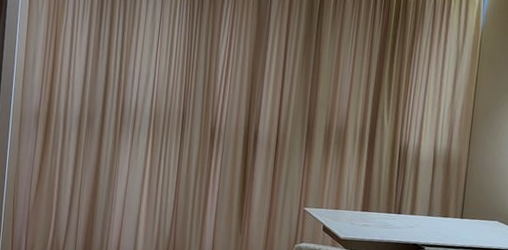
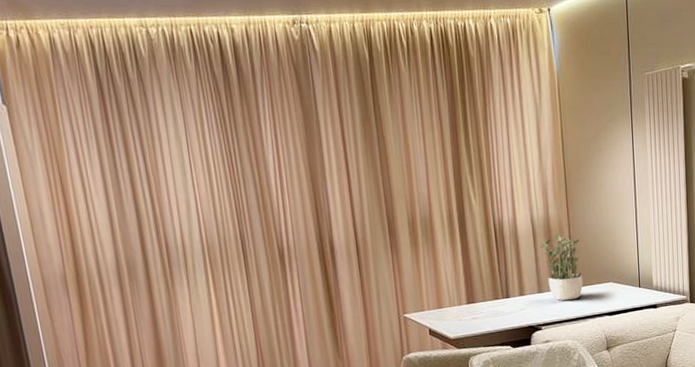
potted plant: none [437,167,476,229] -> present [540,234,583,301]

